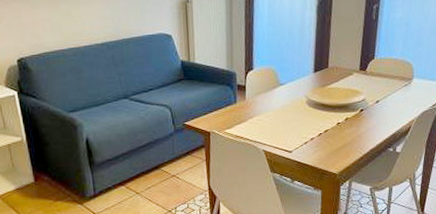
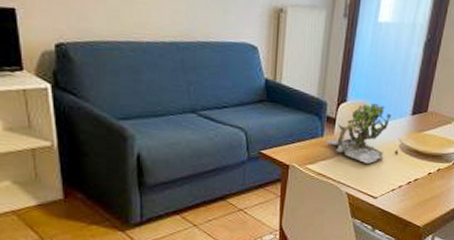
plant: none [240,68,306,122] -> present [326,104,399,164]

